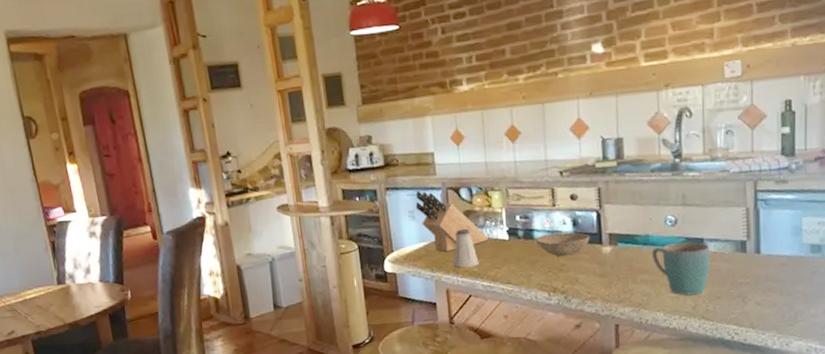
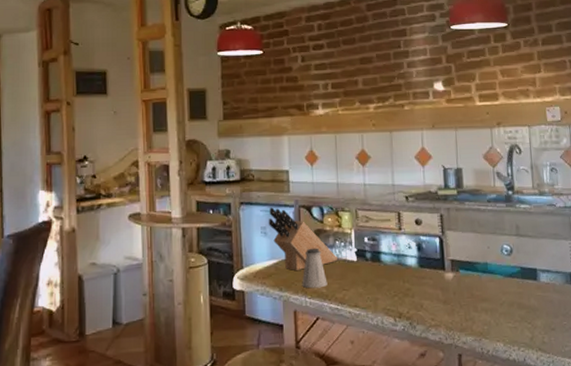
bowl: present [535,232,590,257] -> none [382,256,434,281]
mug: present [651,242,710,296] -> none [490,272,544,326]

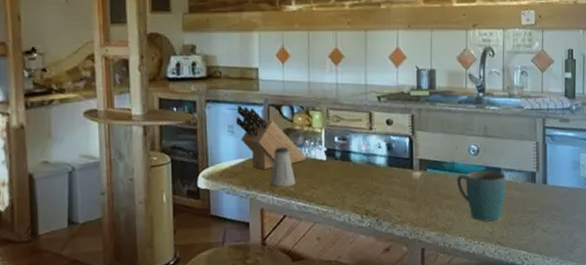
mug: none [490,272,544,326] -> present [456,171,506,222]

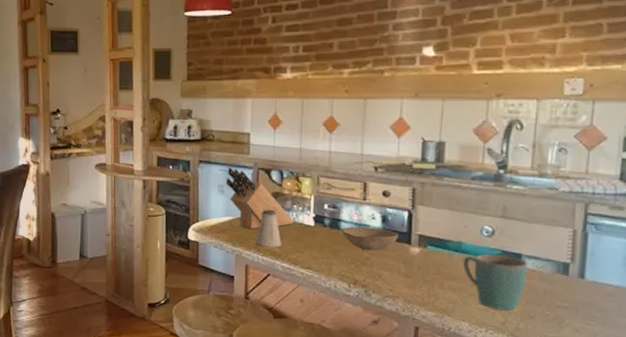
bowl: none [352,156,402,180] -> present [341,226,399,251]

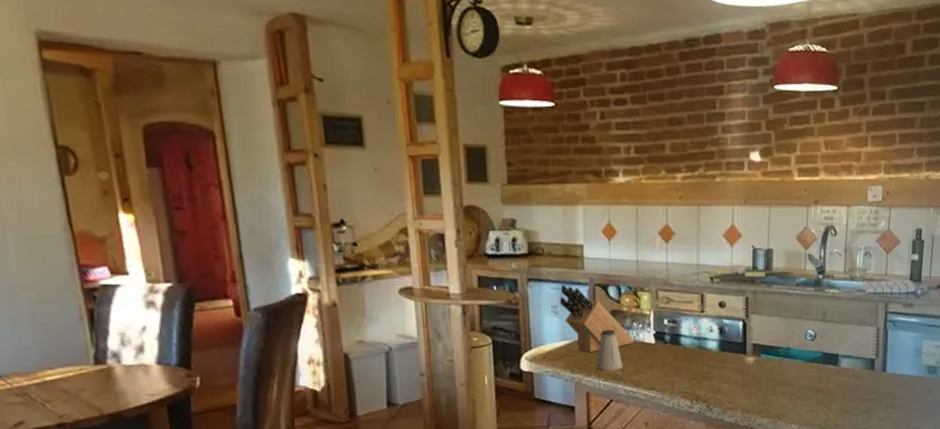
bowl: present [341,226,399,251] -> none [682,340,735,364]
mug: present [462,254,527,311] -> none [791,357,843,409]

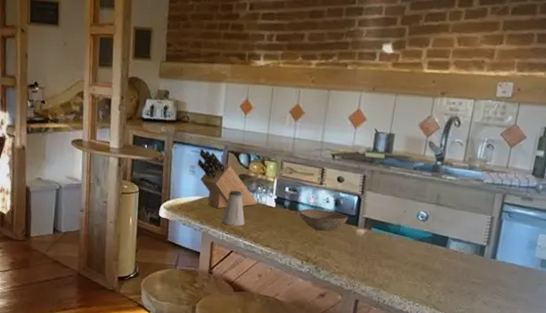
bowl: none [682,340,735,364] -> present [299,208,348,231]

